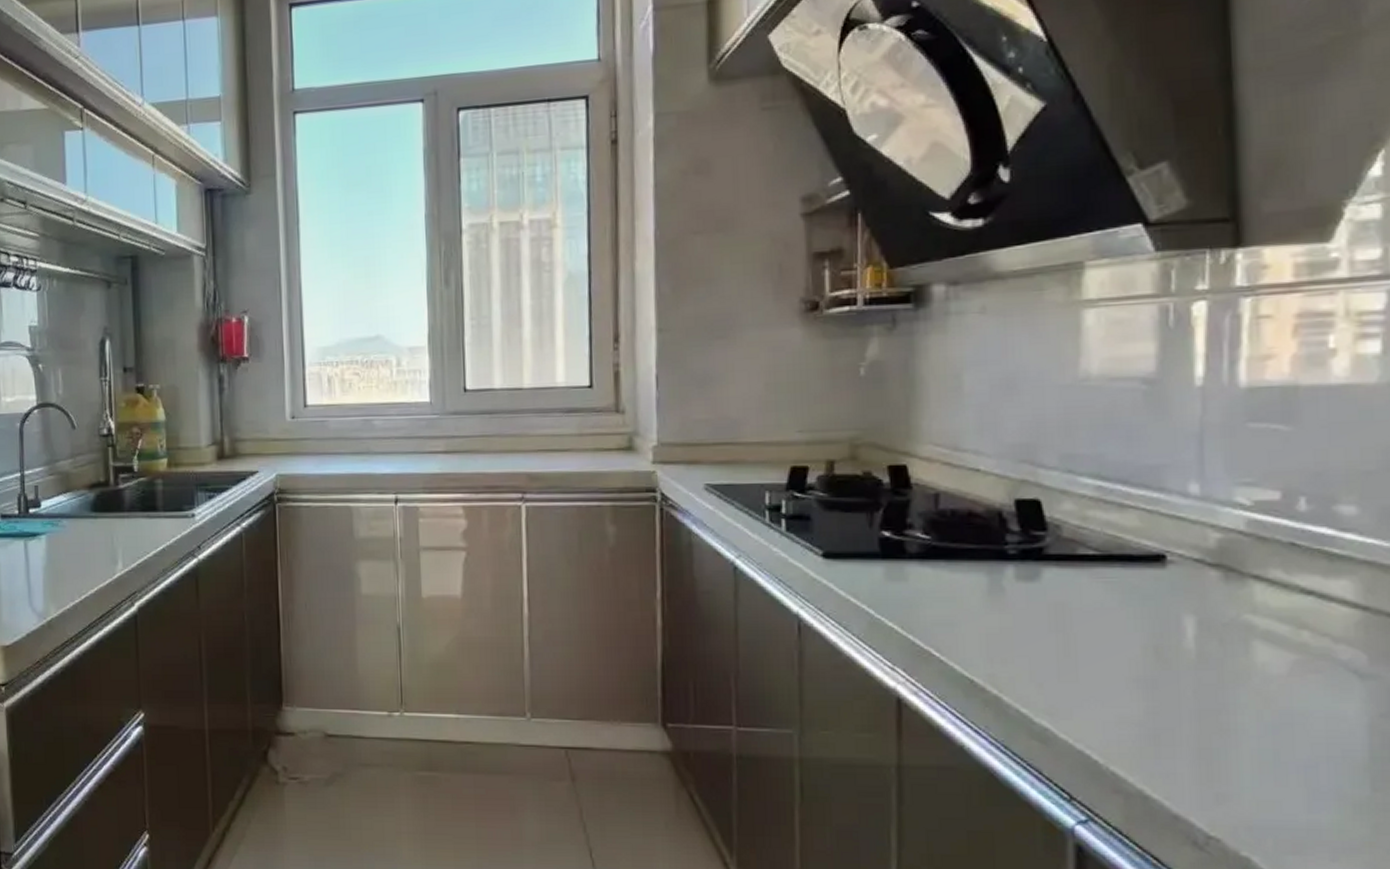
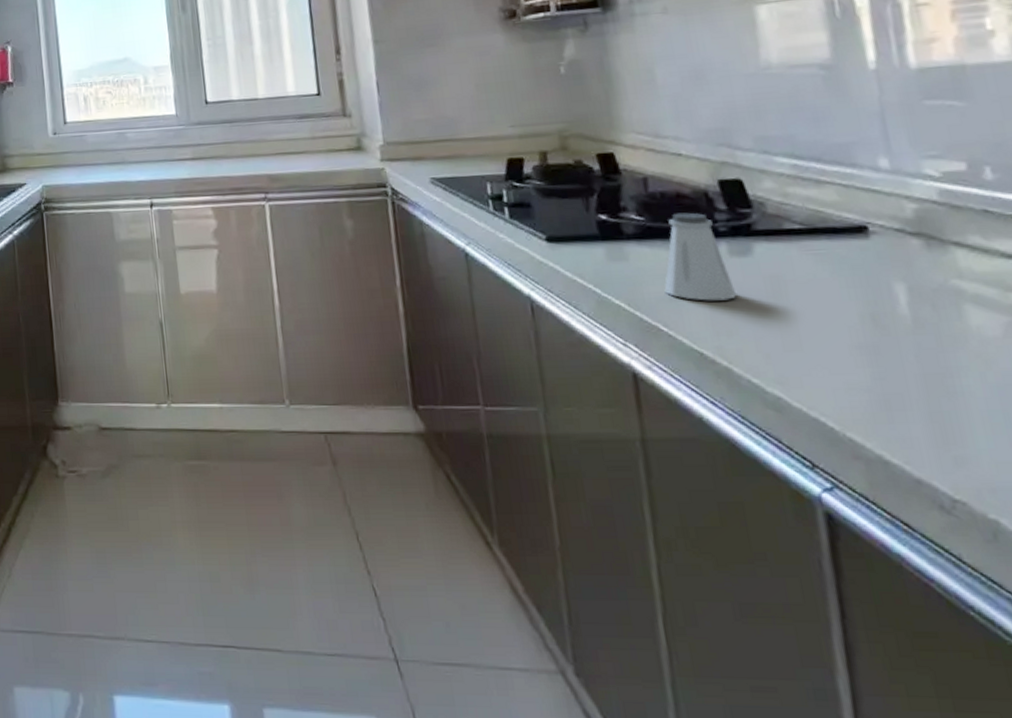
saltshaker: none [942,532,1018,627] -> present [664,212,737,301]

